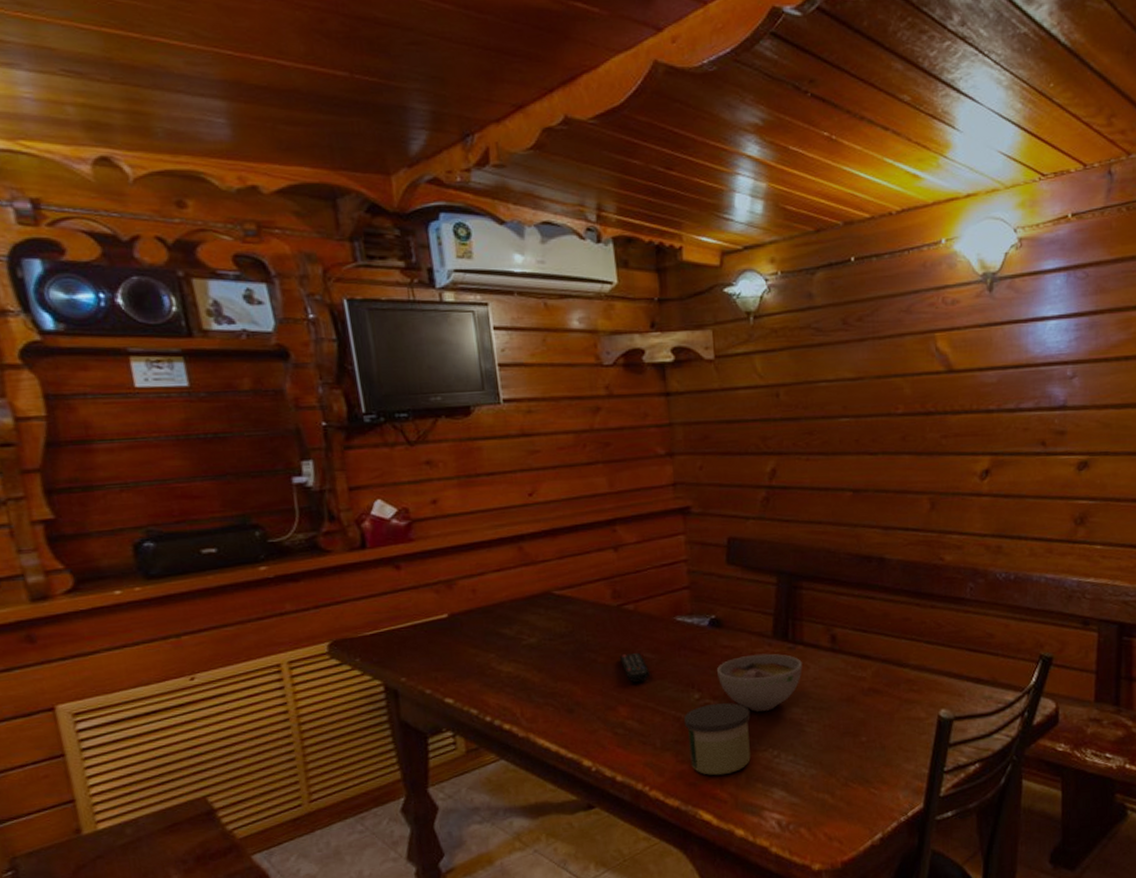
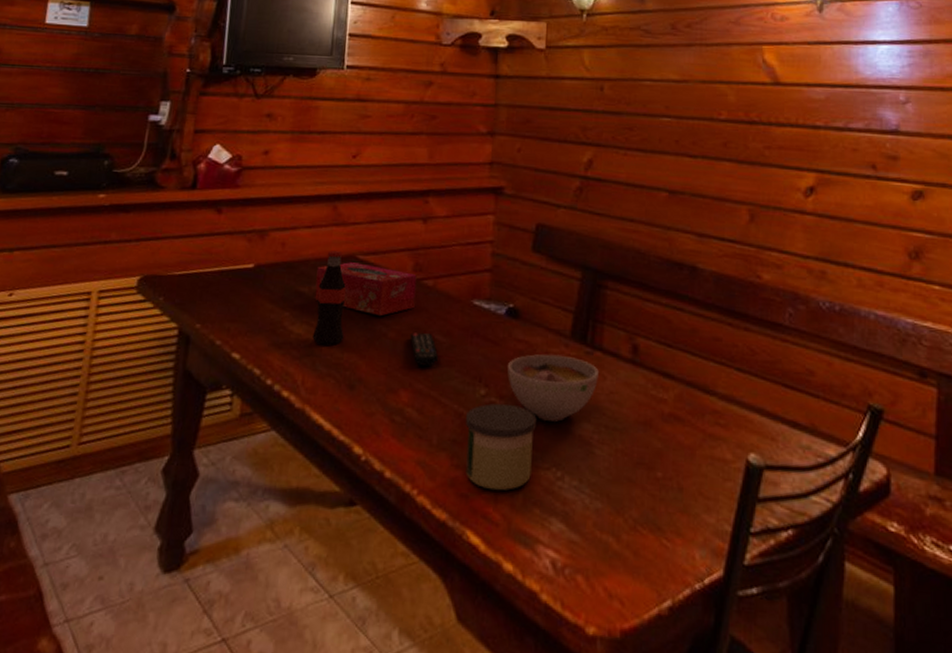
tissue box: none [514,598,619,645] -> present [314,262,417,317]
bottle: none [519,590,555,678] -> present [312,251,346,345]

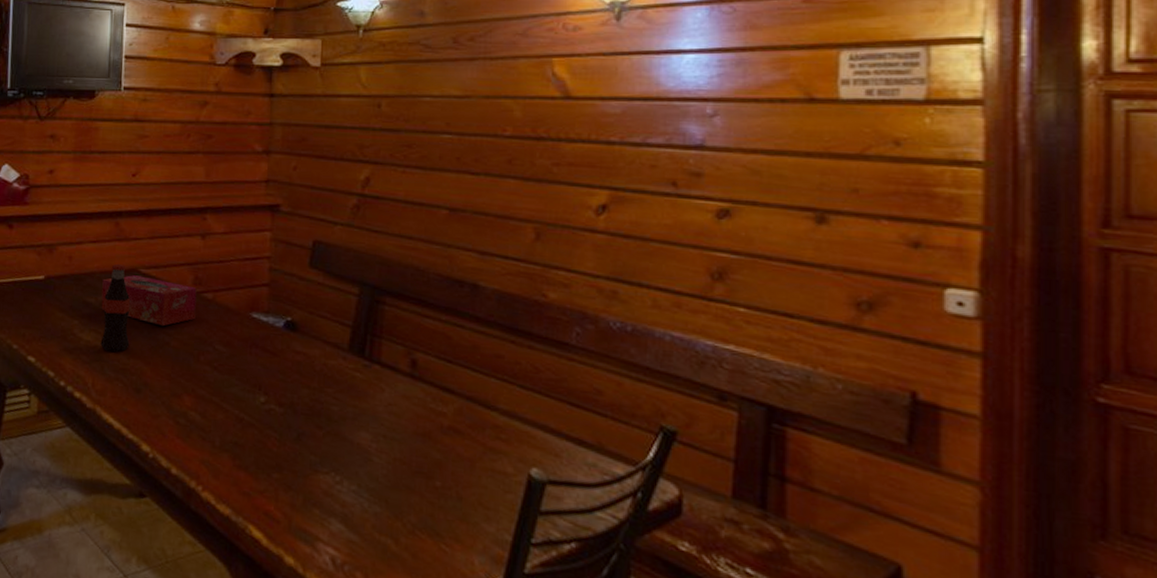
remote control: present [410,332,439,367] -> none [191,342,220,374]
candle: present [465,403,537,491] -> none [246,410,316,492]
bowl: present [507,354,599,422] -> none [286,365,377,430]

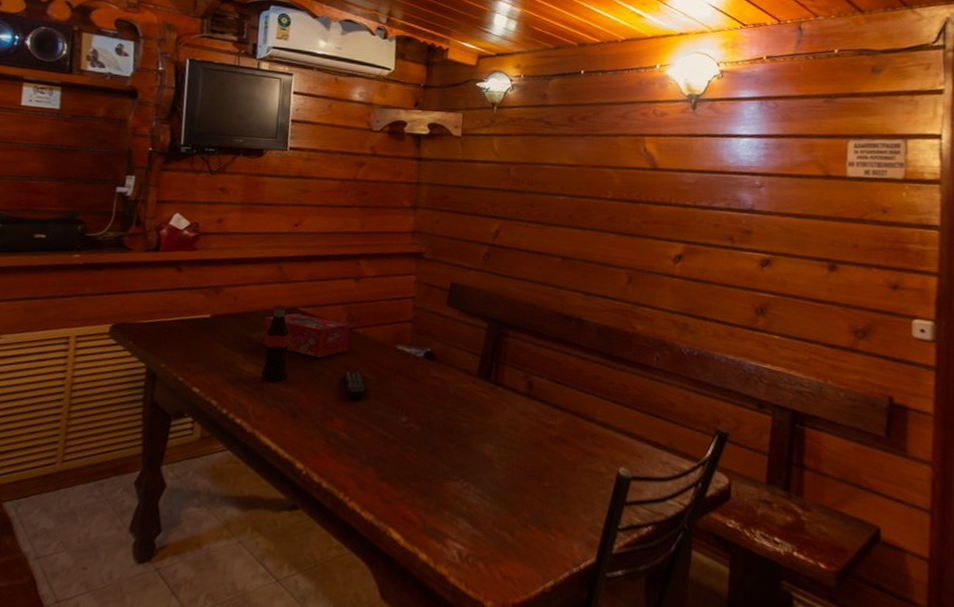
remote control: none [191,342,220,374] -> present [343,371,368,399]

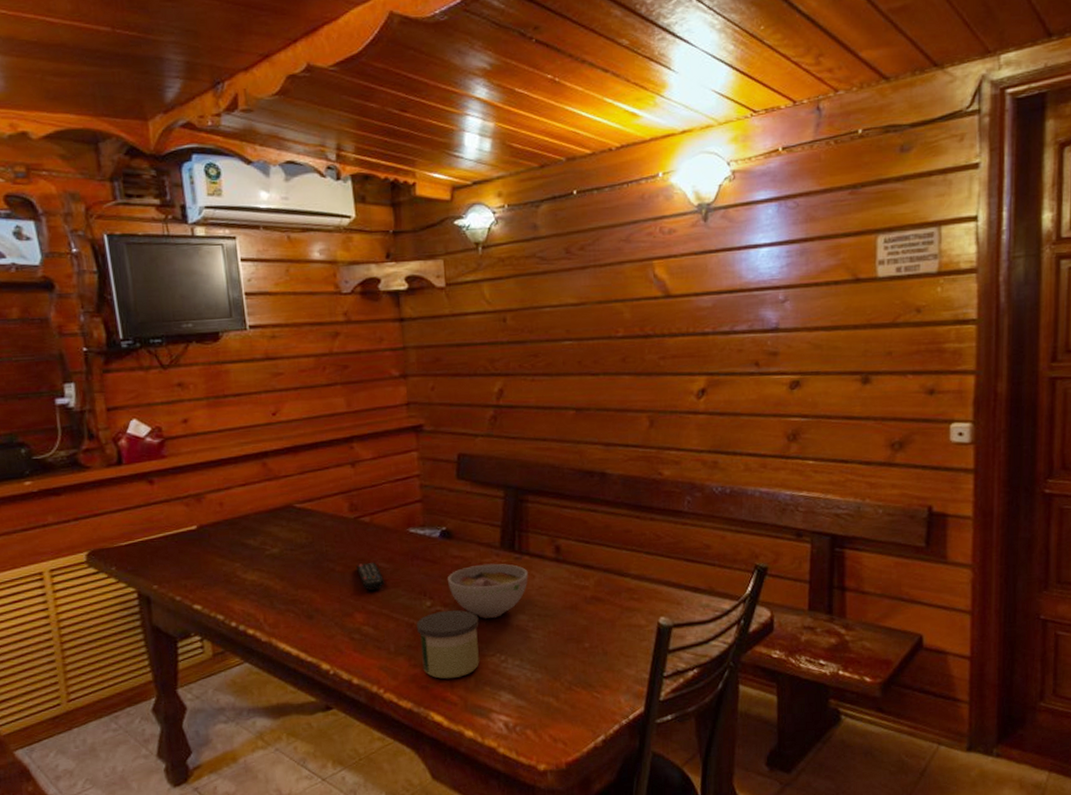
bottle: present [261,304,289,382] -> none [262,503,296,586]
tissue box: present [263,313,350,358] -> none [258,511,356,555]
candle: none [389,428,448,498] -> present [416,610,479,679]
bowl: none [425,389,500,443] -> present [448,563,528,618]

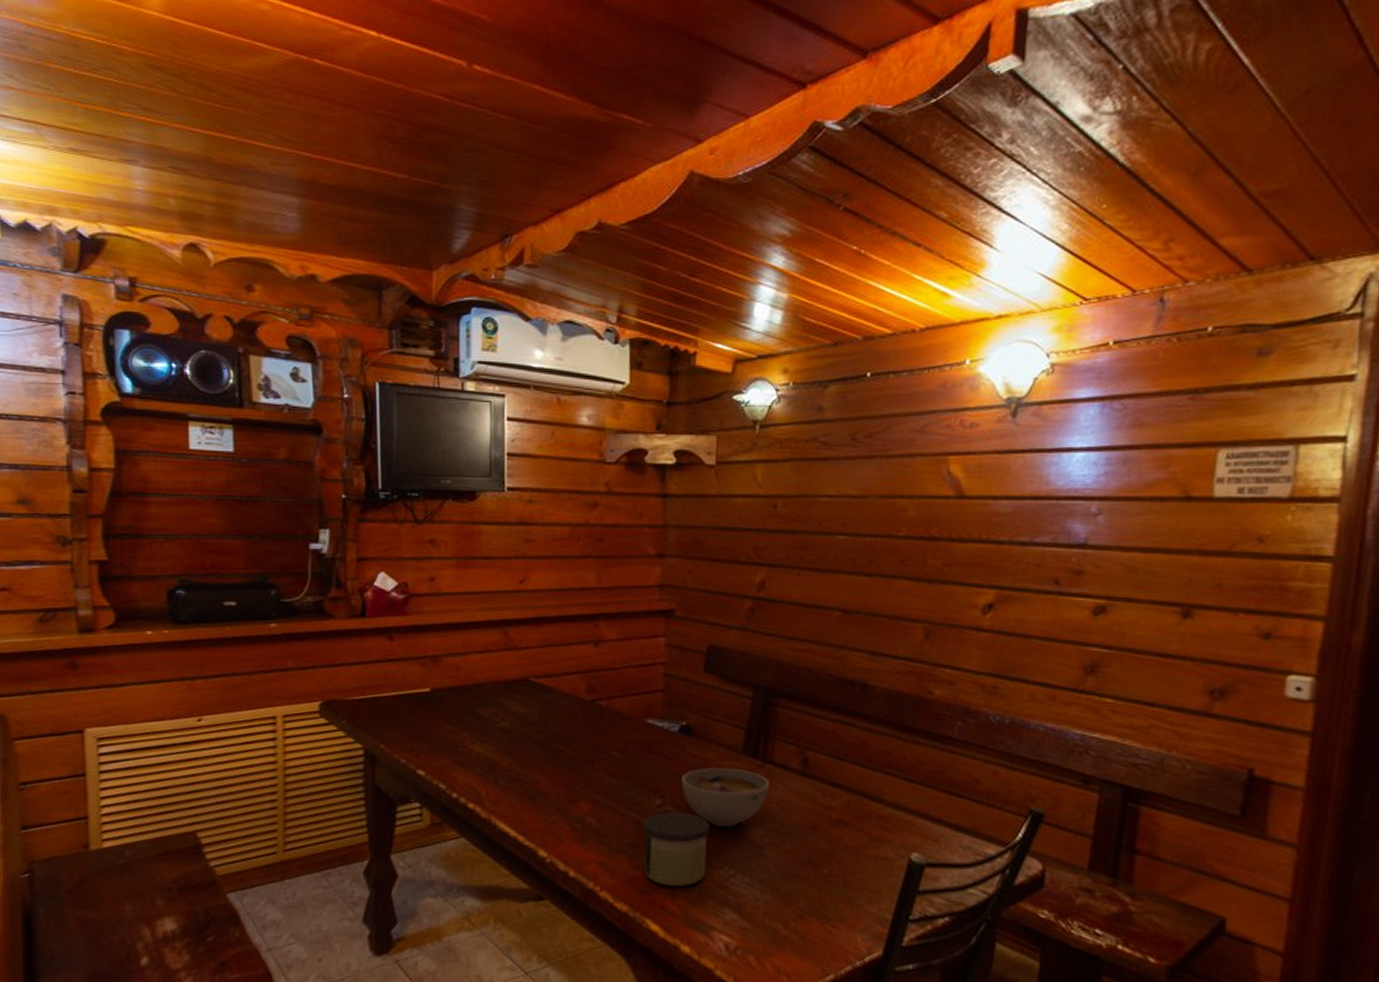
remote control: present [355,563,385,591] -> none [586,749,615,780]

